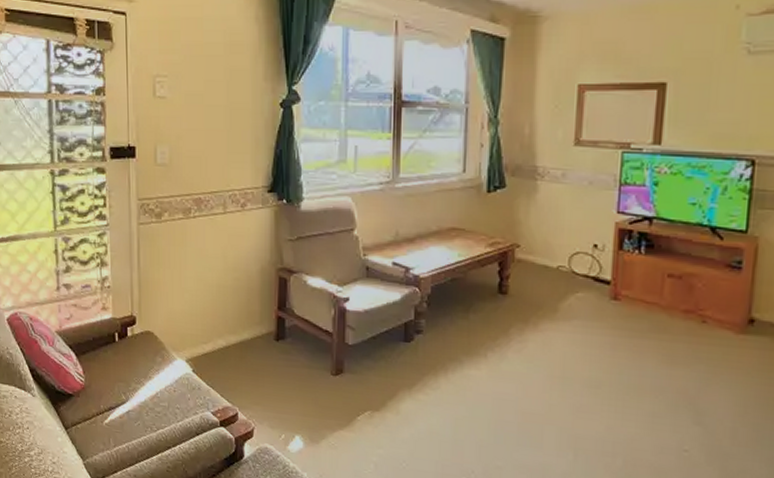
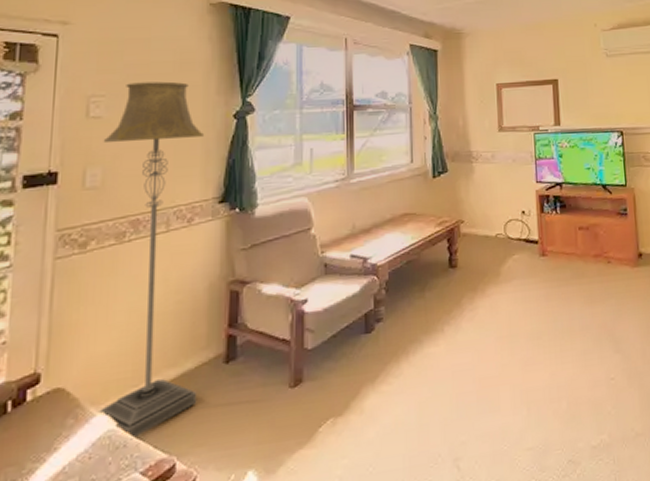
floor lamp: none [168,64,253,385] -> present [99,81,203,440]

